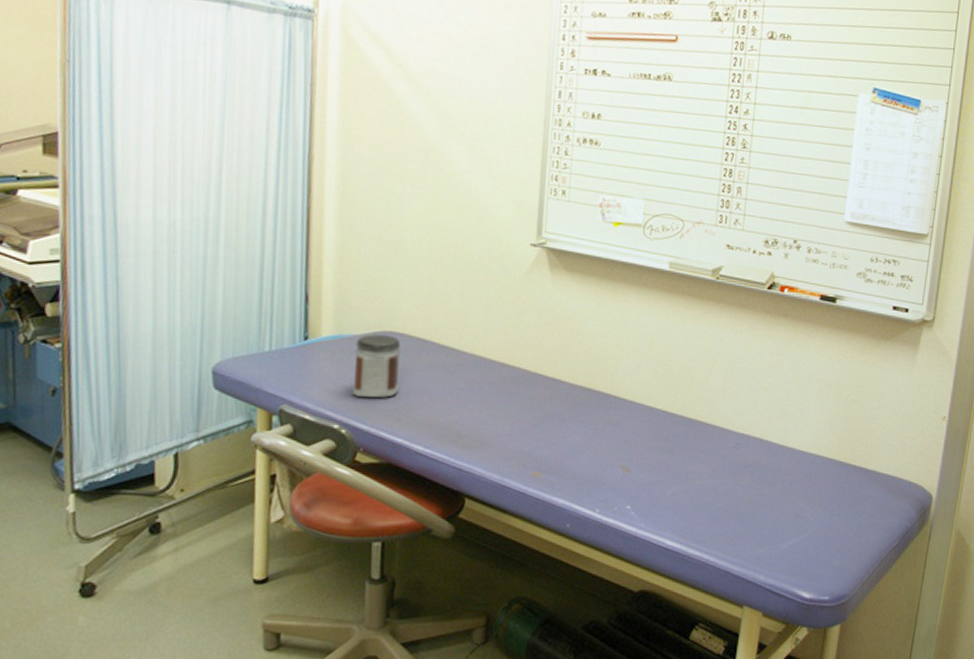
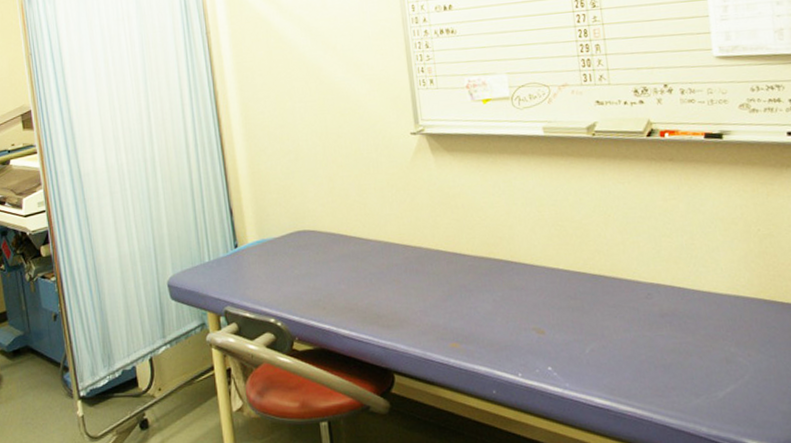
jar: present [352,334,401,398] -> none [277,234,319,292]

